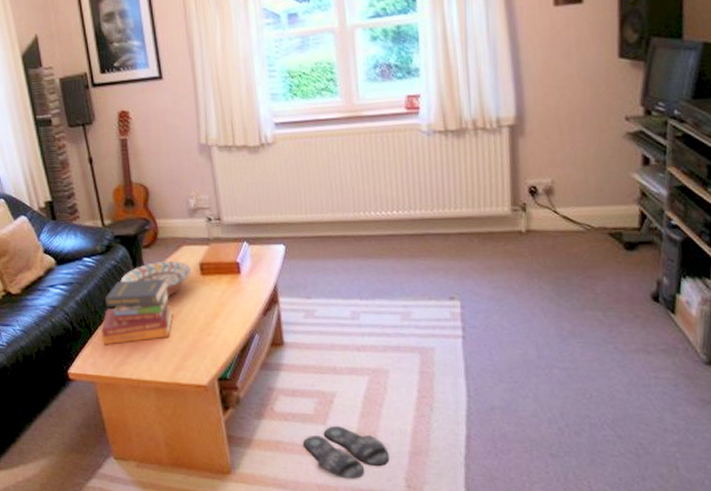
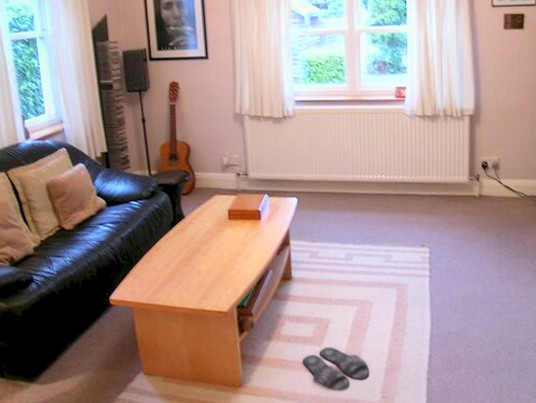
books: present [101,278,173,346] -> none [140,221,203,276]
decorative bowl: present [120,260,192,296] -> none [161,206,221,236]

